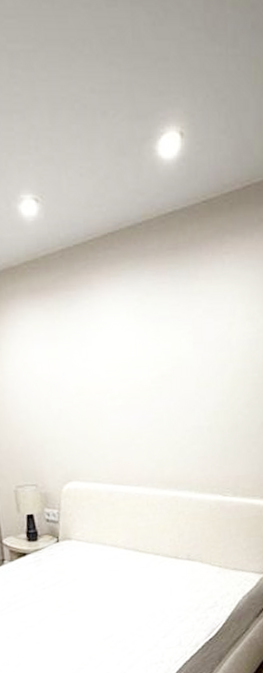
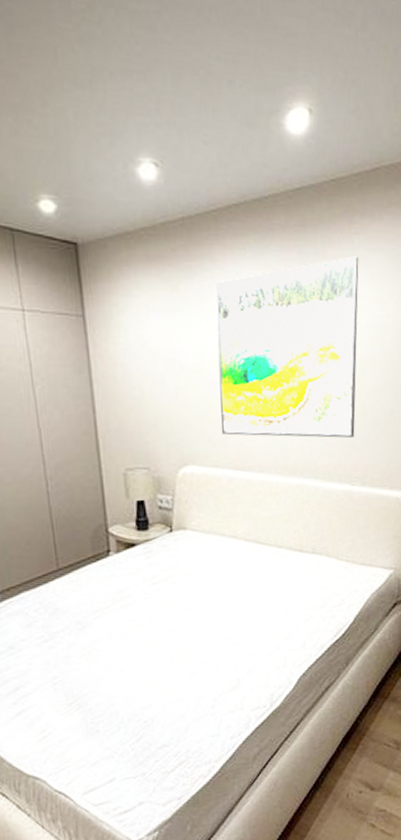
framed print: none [94,275,230,453] -> present [216,256,359,438]

